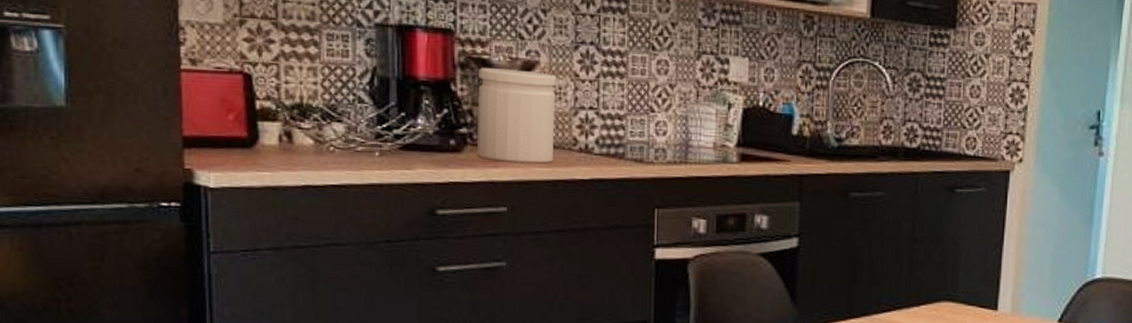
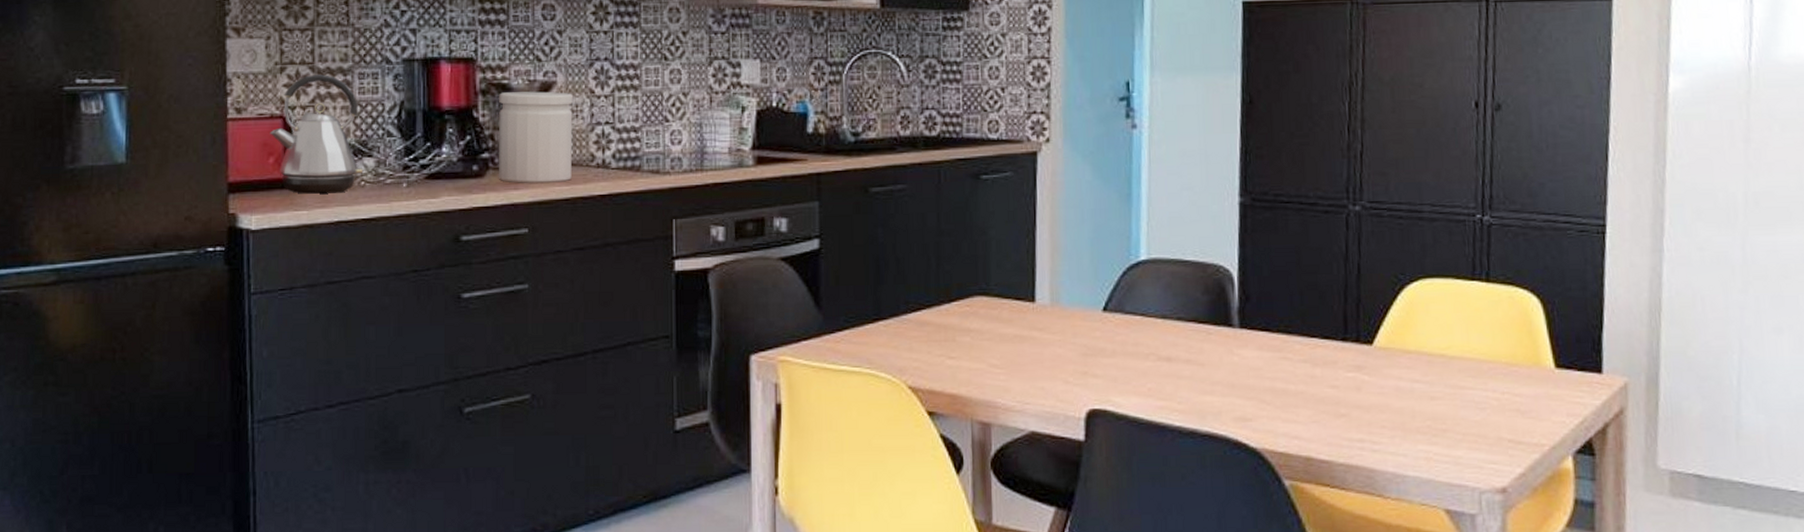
kettle: none [229,30,333,157] -> present [270,74,364,194]

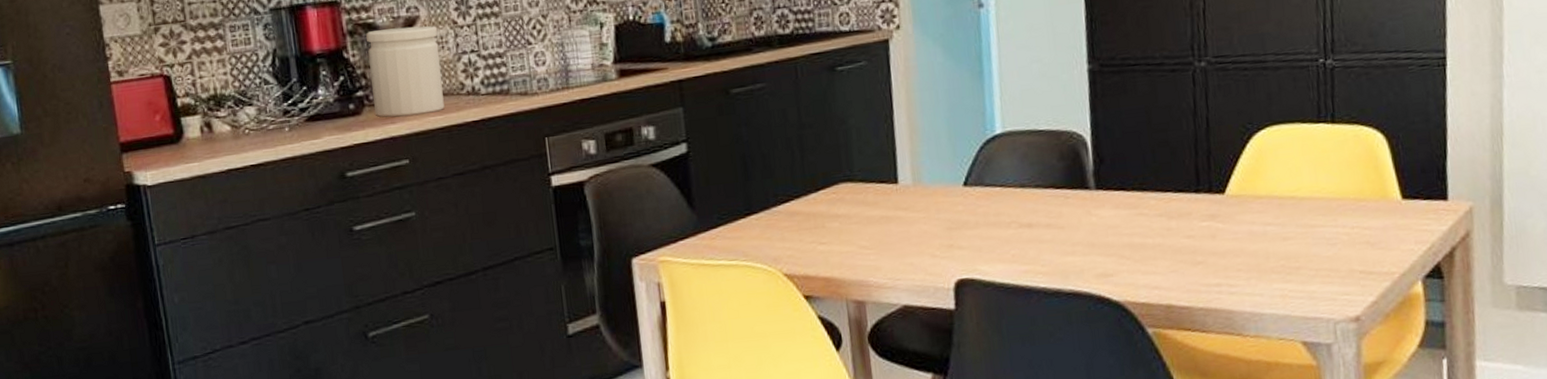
kettle: present [270,74,364,194] -> none [153,30,246,147]

